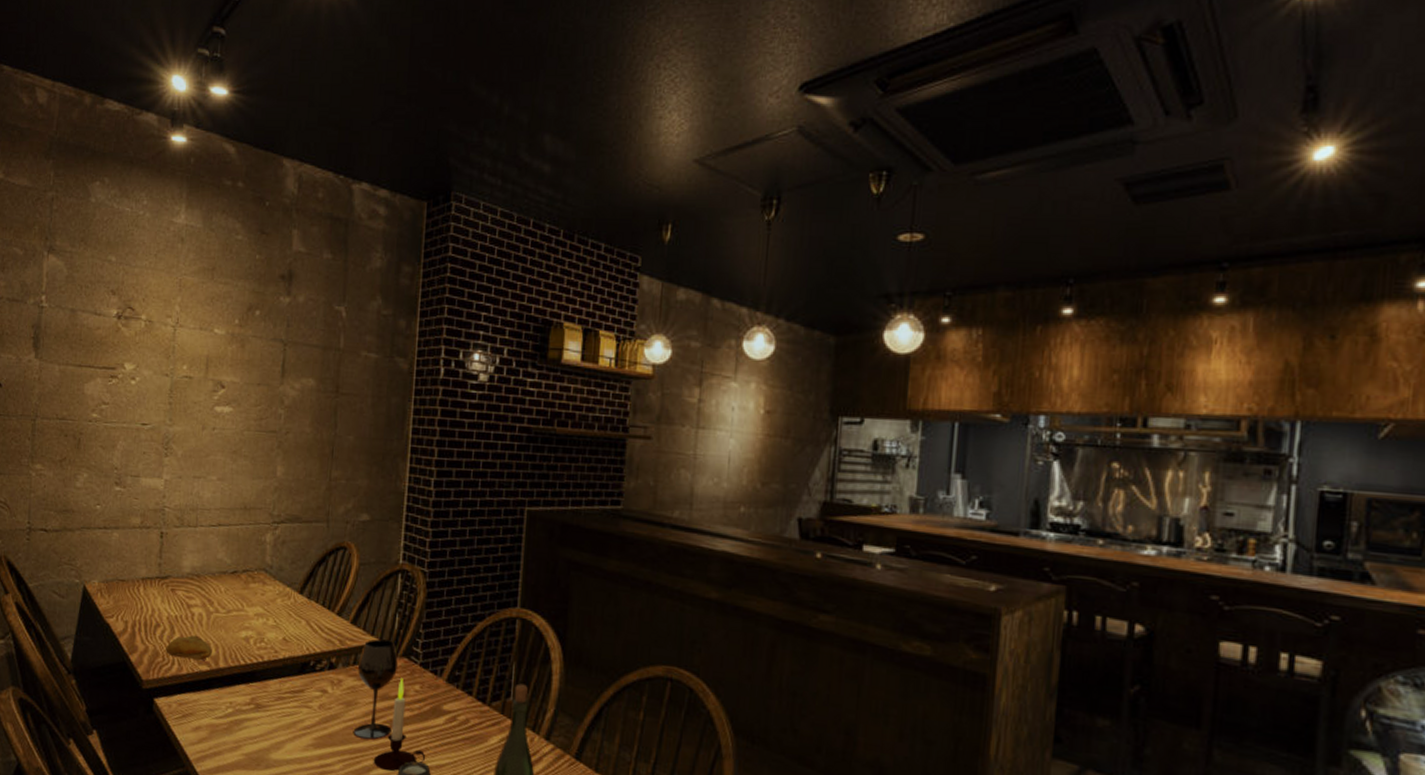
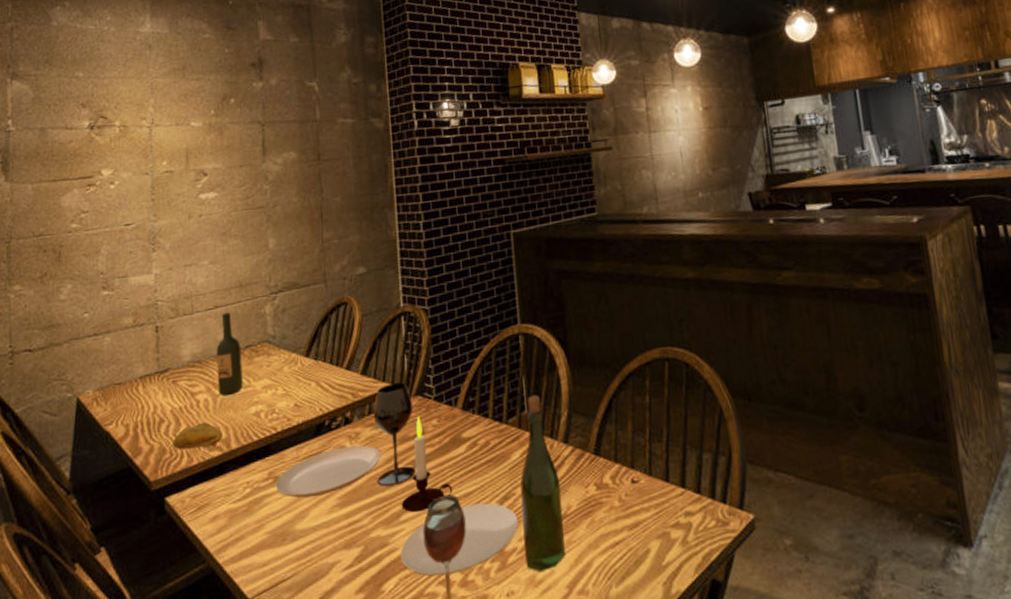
wine bottle: none [212,532,239,616] -> present [216,312,243,397]
plate: none [256,690,360,732] -> present [275,445,381,498]

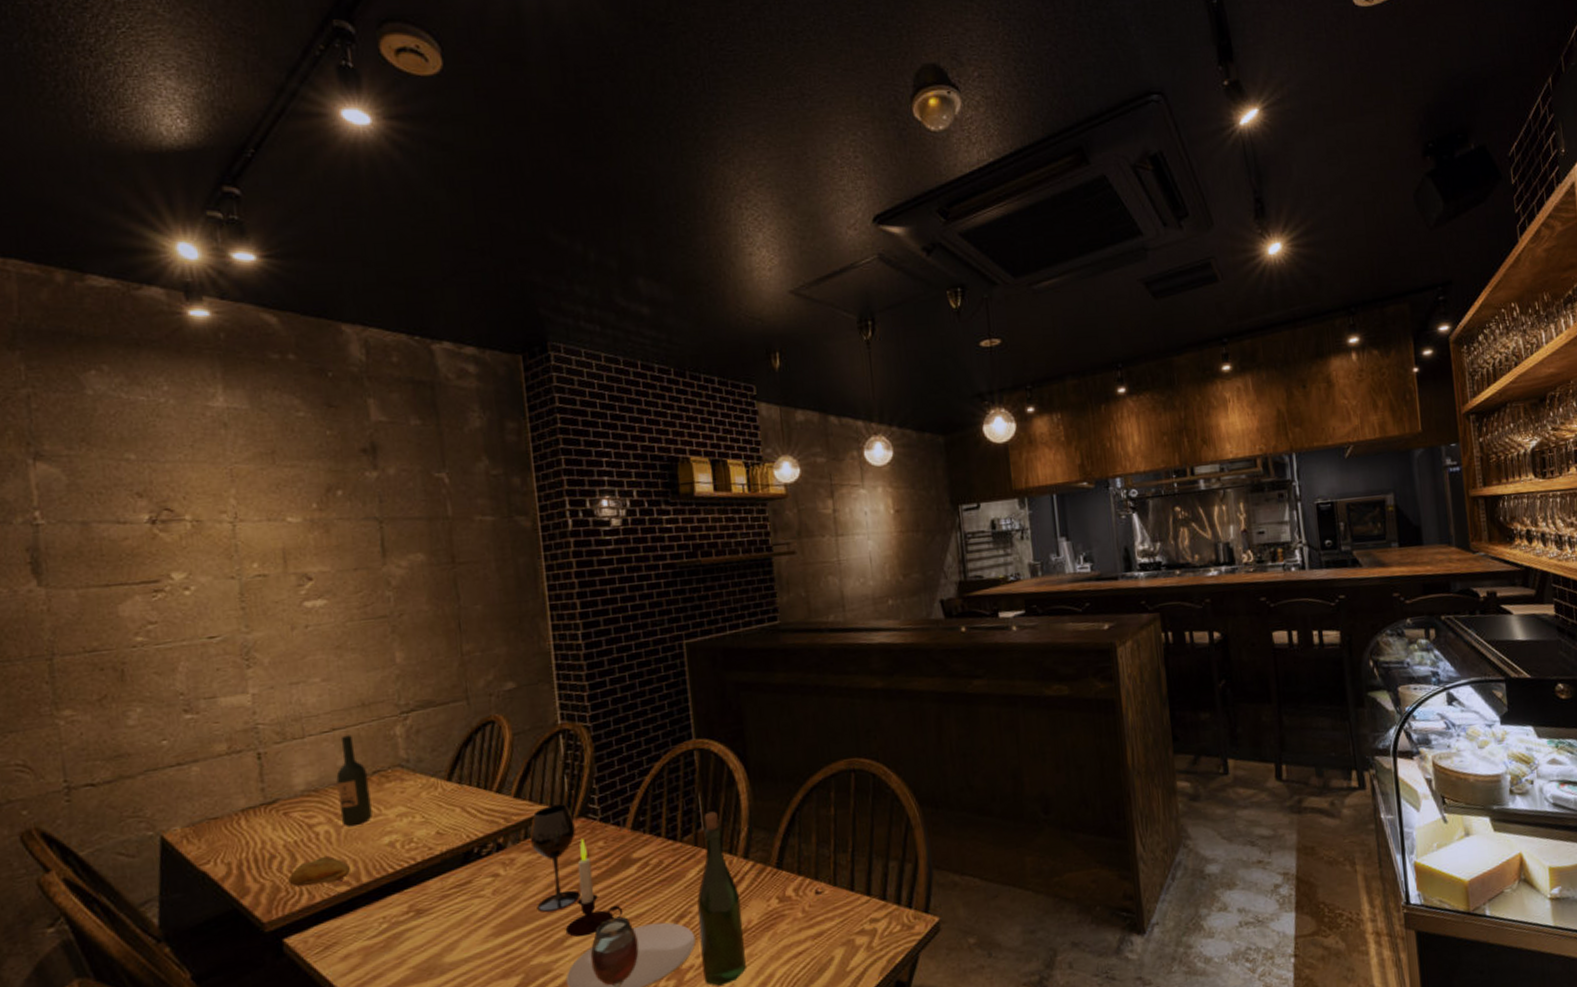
plate: present [275,445,381,498] -> none [417,871,541,930]

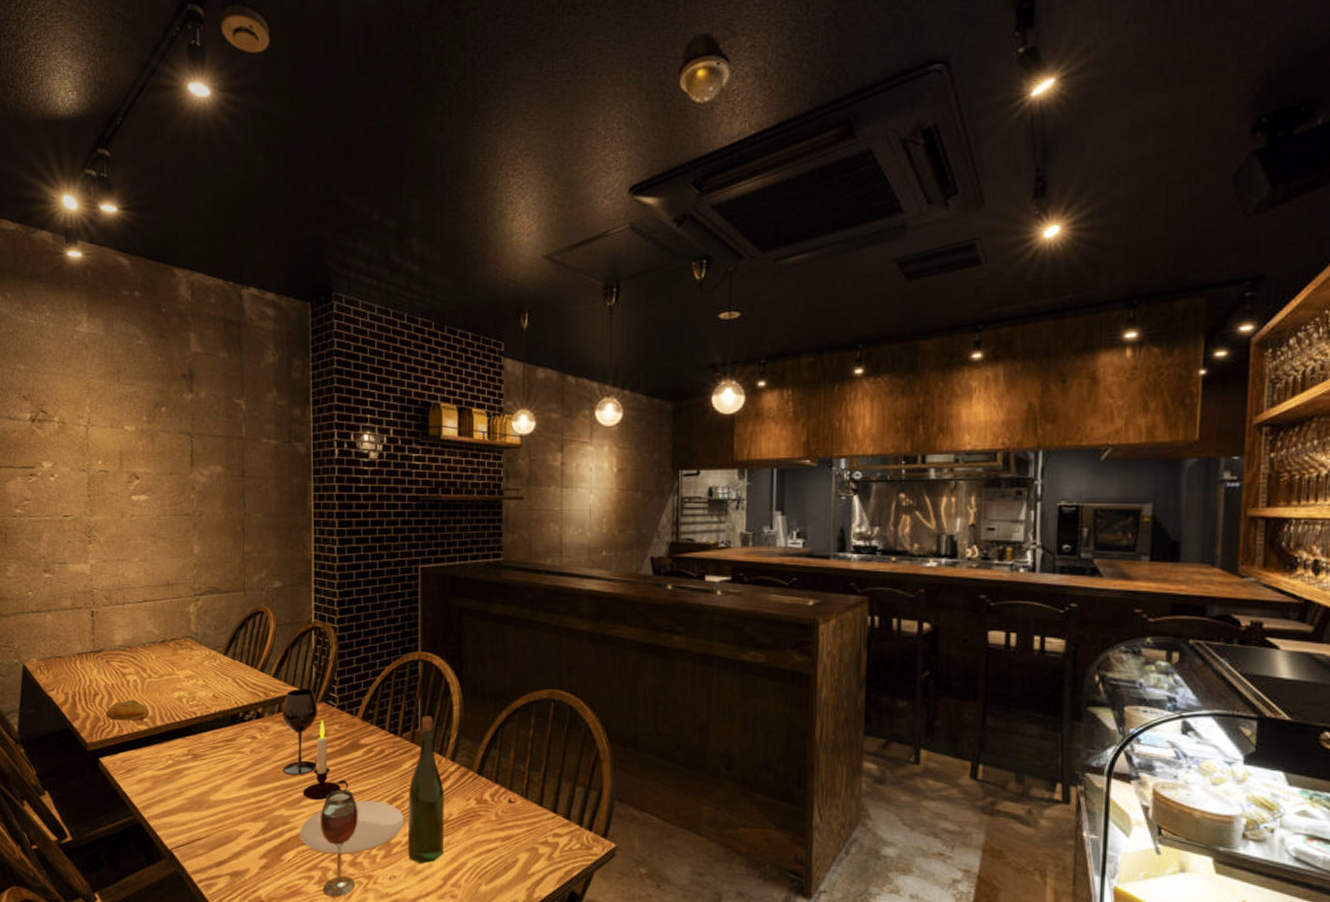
wine bottle: present [336,735,373,827] -> none [144,607,168,680]

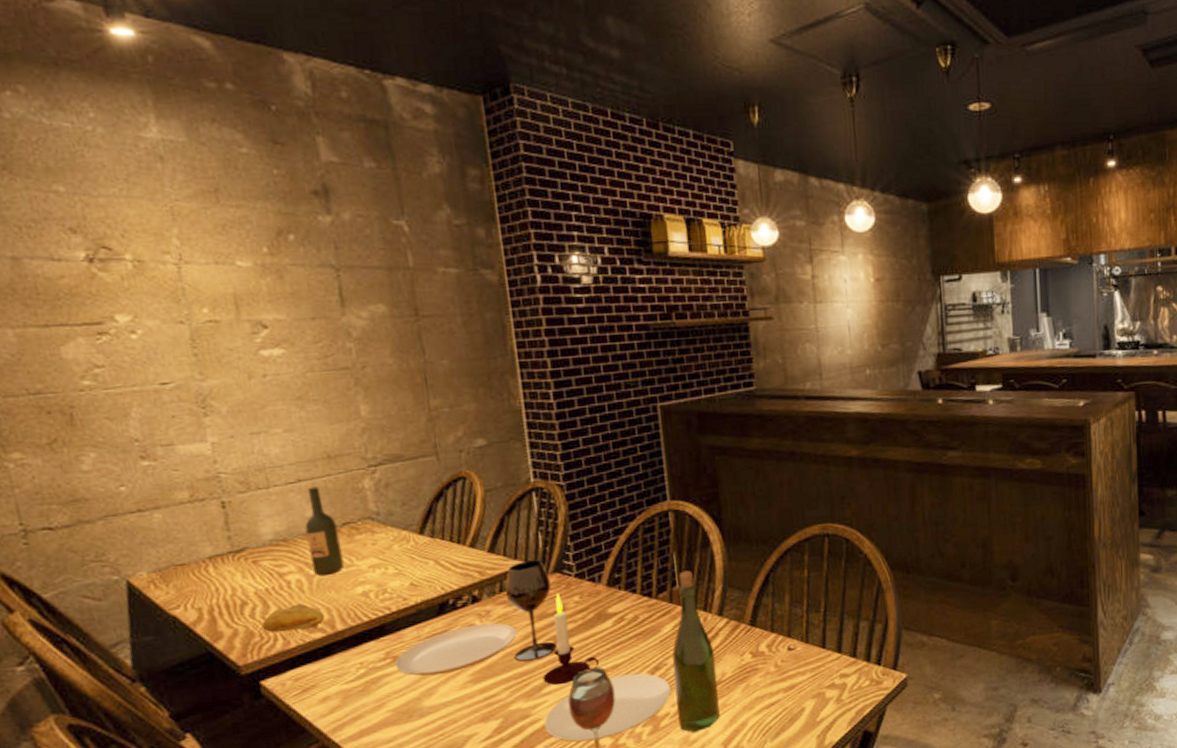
wine bottle: none [144,607,168,680] -> present [305,486,345,577]
plate: none [194,737,287,775] -> present [394,622,517,676]

